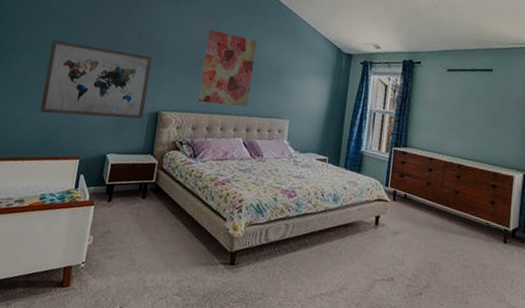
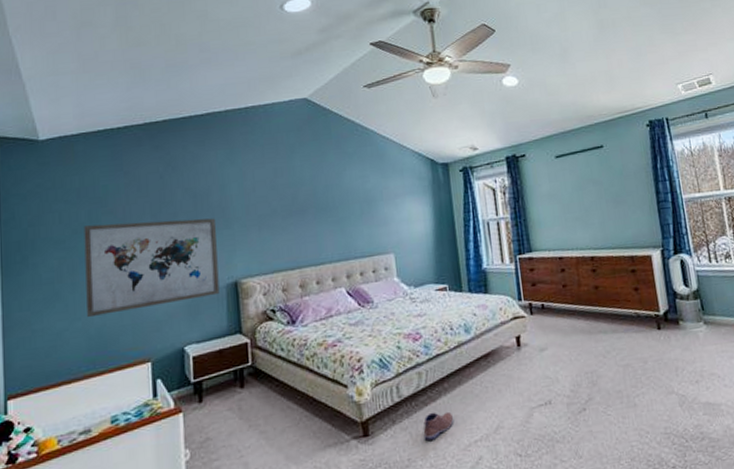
wall art: present [198,29,257,107] -> none [276,170,342,258]
shoe: none [278,260,308,283] -> present [423,411,454,441]

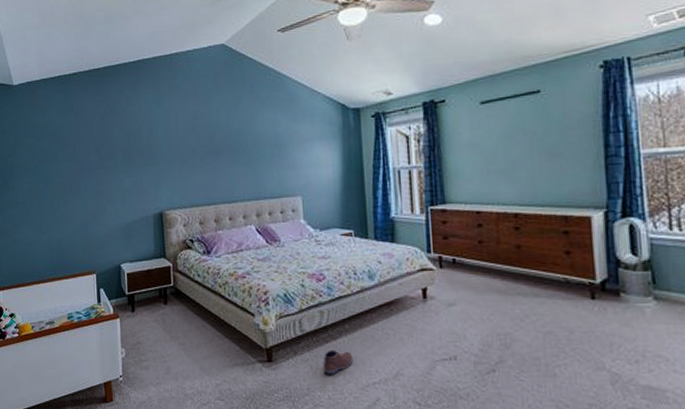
wall art: present [83,218,220,317] -> none [46,155,148,232]

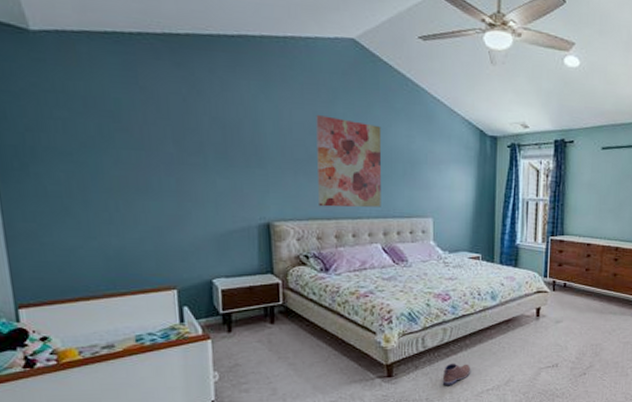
wall art: none [196,113,253,194] -> present [316,114,382,208]

